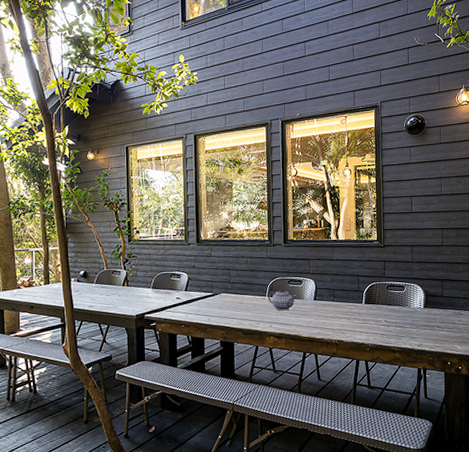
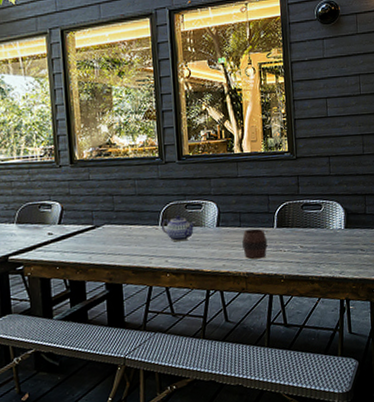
cup: none [335,303,357,329] -> present [242,228,268,259]

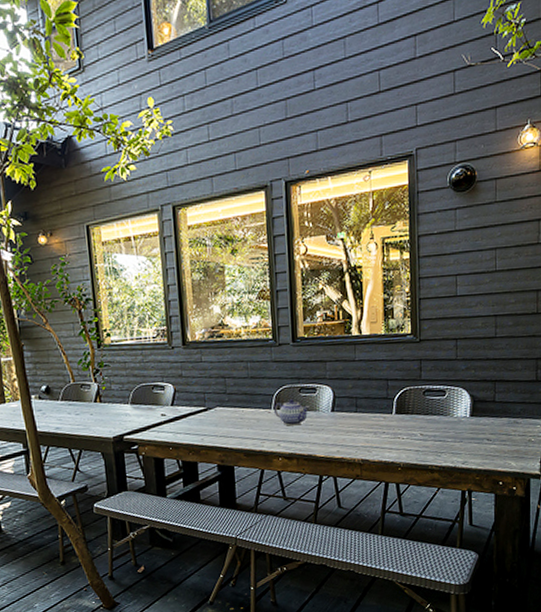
cup: present [242,228,268,259] -> none [358,414,385,446]

